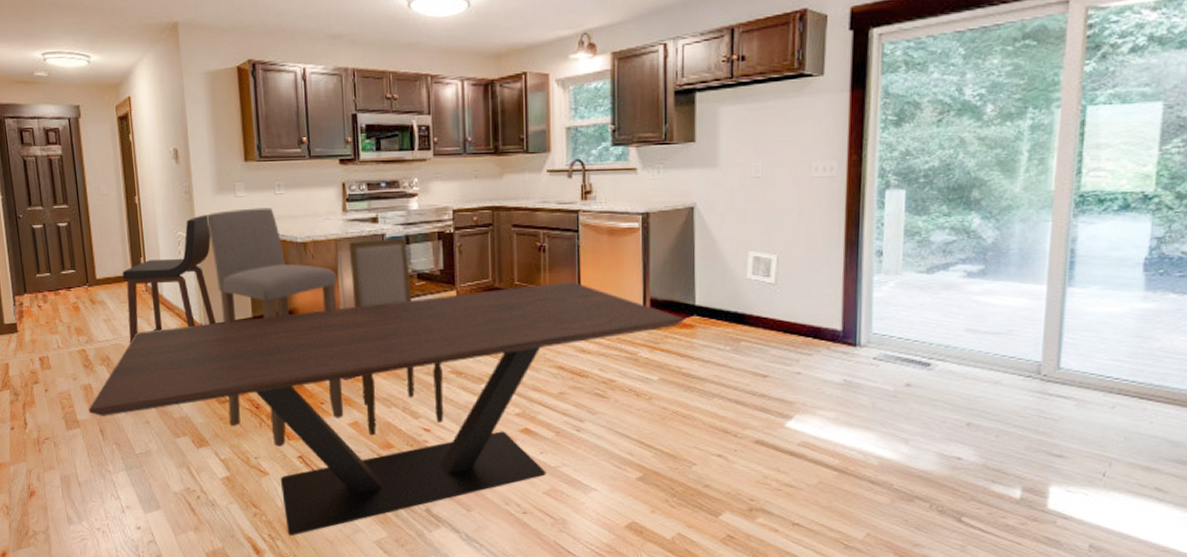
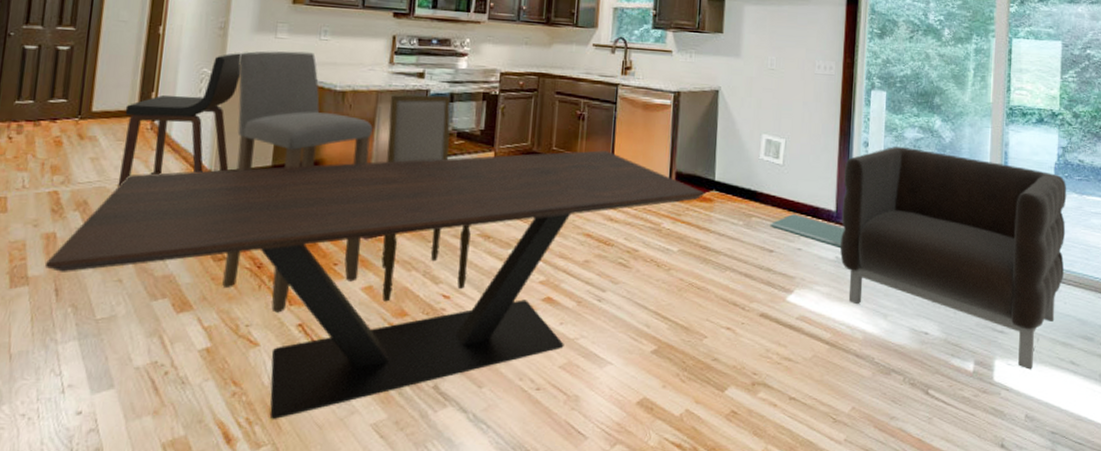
door mat: none [762,335,855,369] -> present [770,213,845,248]
armchair: none [848,253,1162,497] -> present [839,147,1067,370]

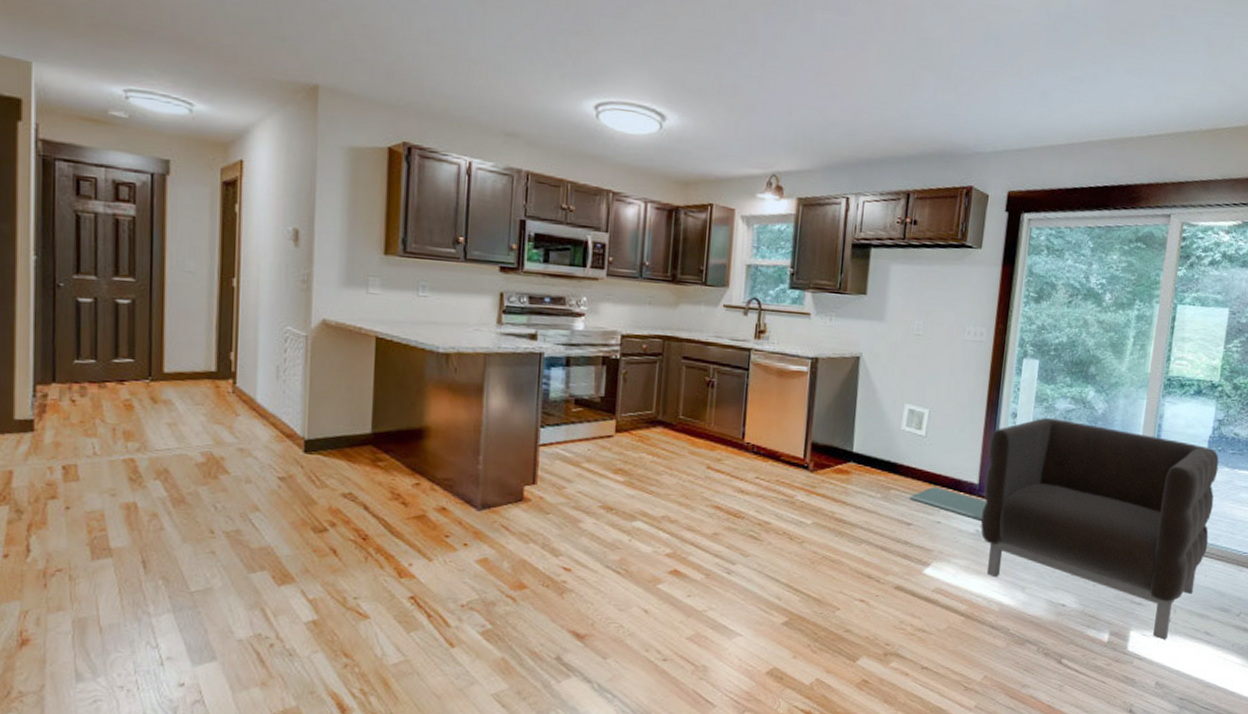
dining table: present [44,150,705,419] -> none [127,419,842,690]
bar stool: present [117,53,241,187] -> none [201,309,330,455]
bar stool: present [222,51,373,313] -> none [325,307,481,585]
dining chair: present [381,94,471,302] -> none [496,357,592,574]

